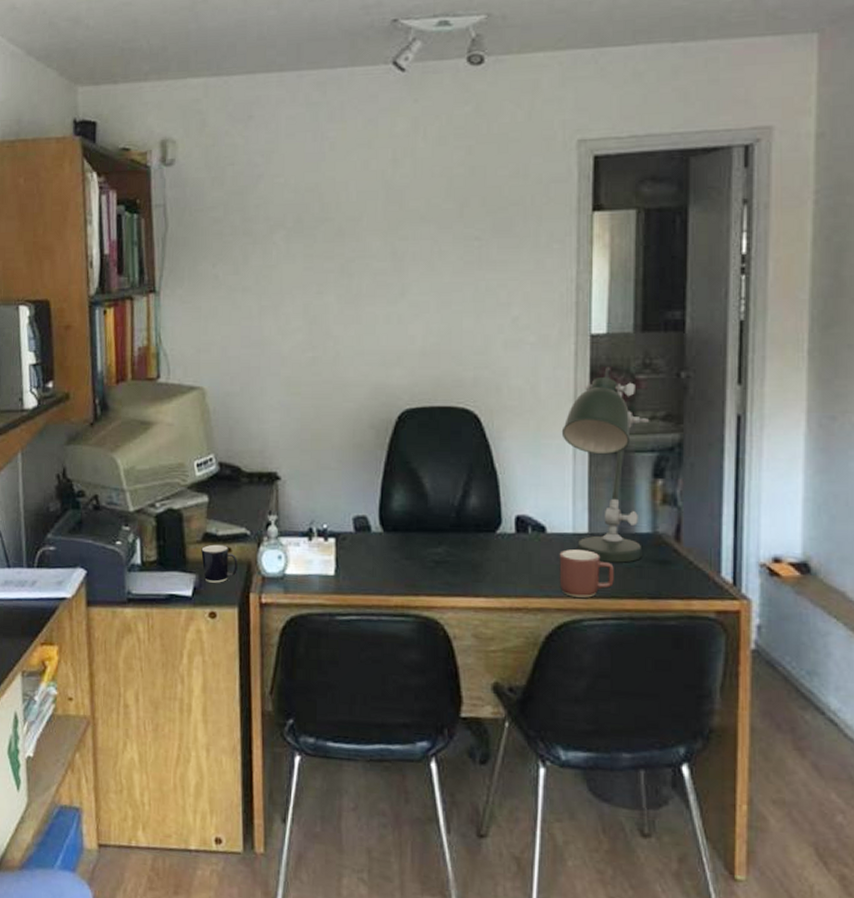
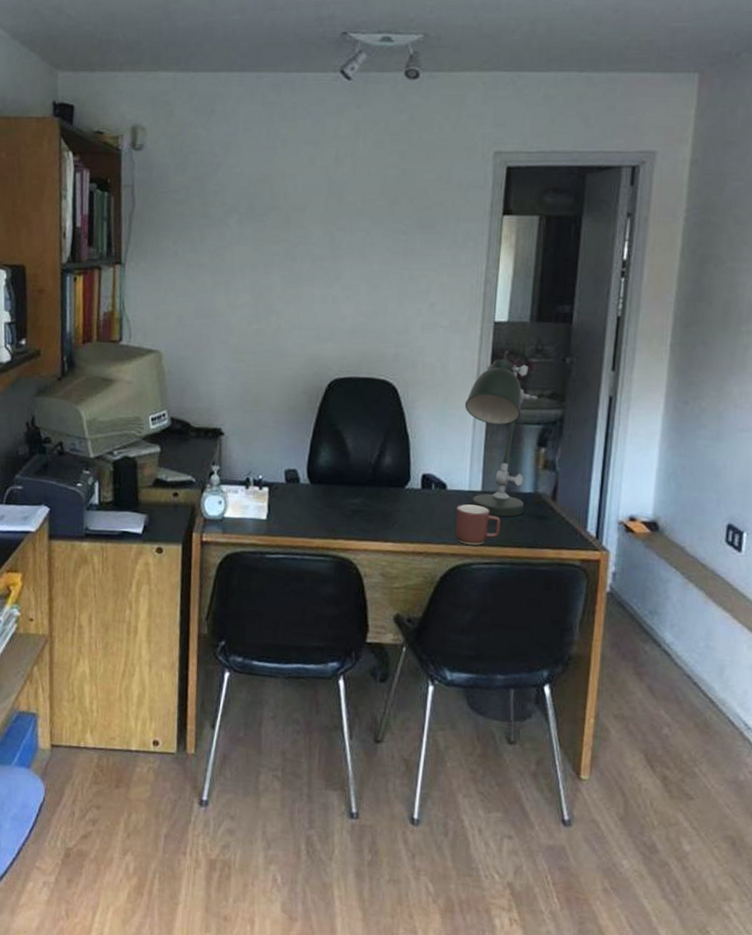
mug: present [201,544,238,583] -> none [152,489,183,523]

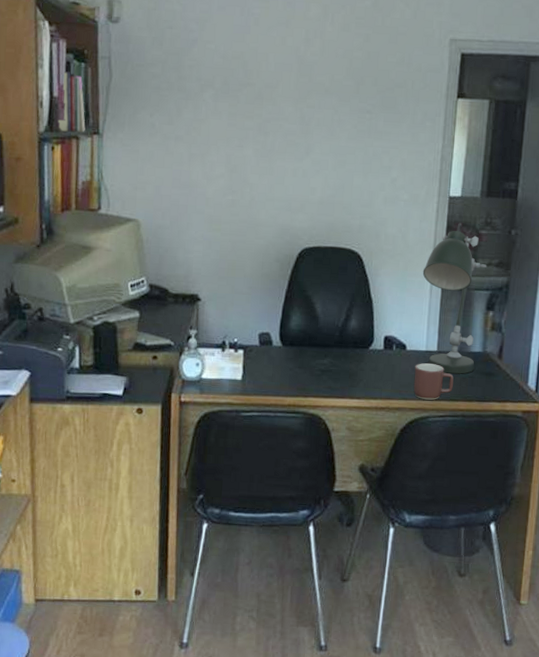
books: none [80,201,108,263] -> present [58,71,86,133]

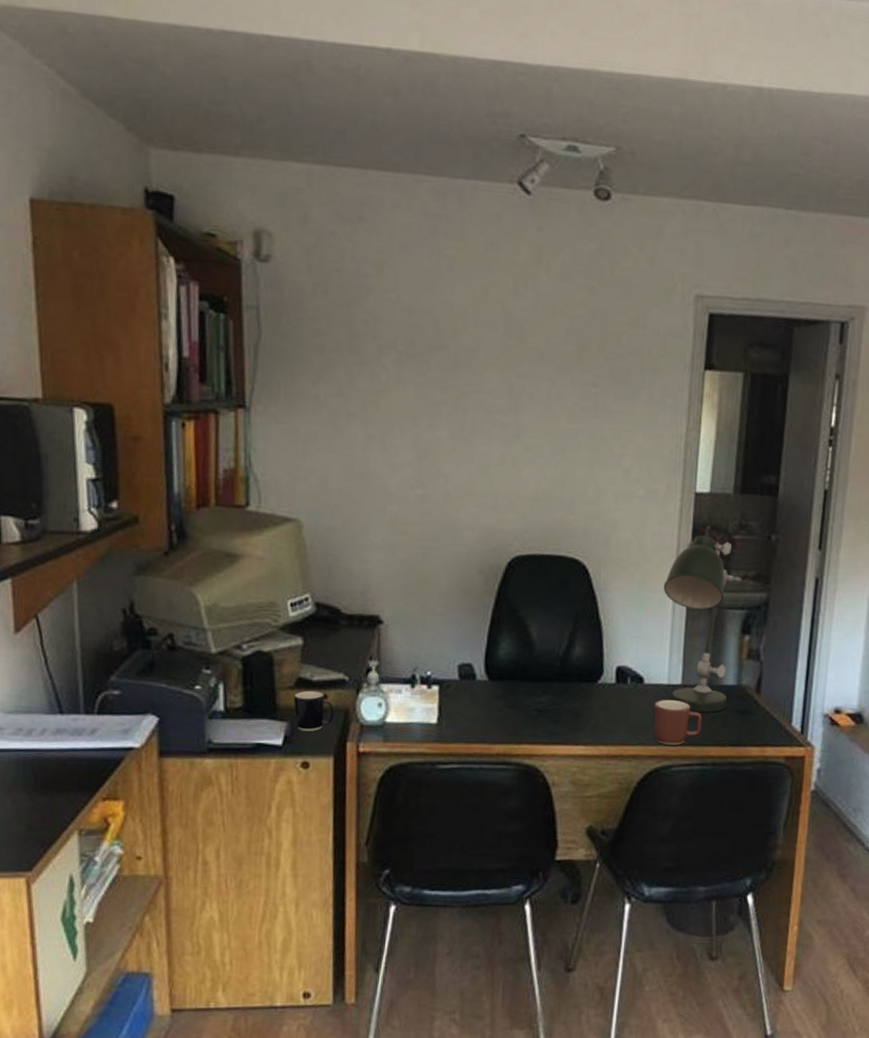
books: present [58,71,86,133] -> none [189,324,227,405]
mug: none [131,352,162,385] -> present [293,690,334,732]

